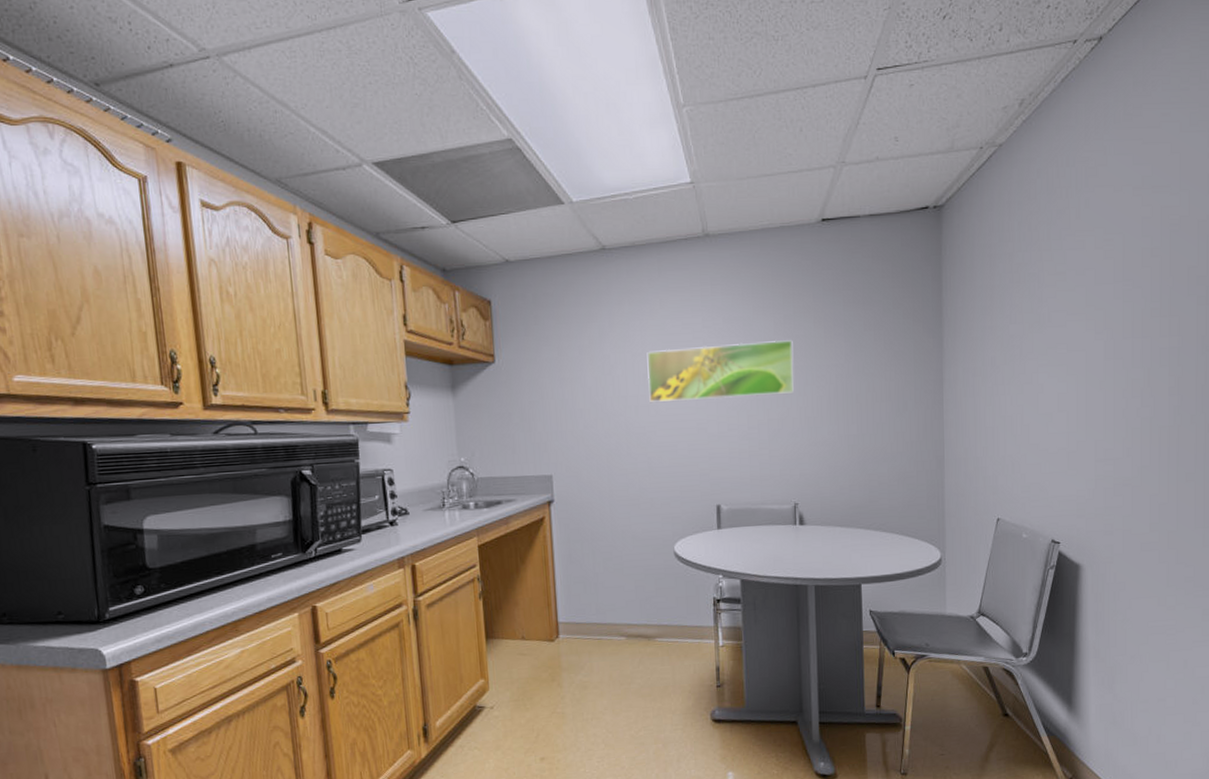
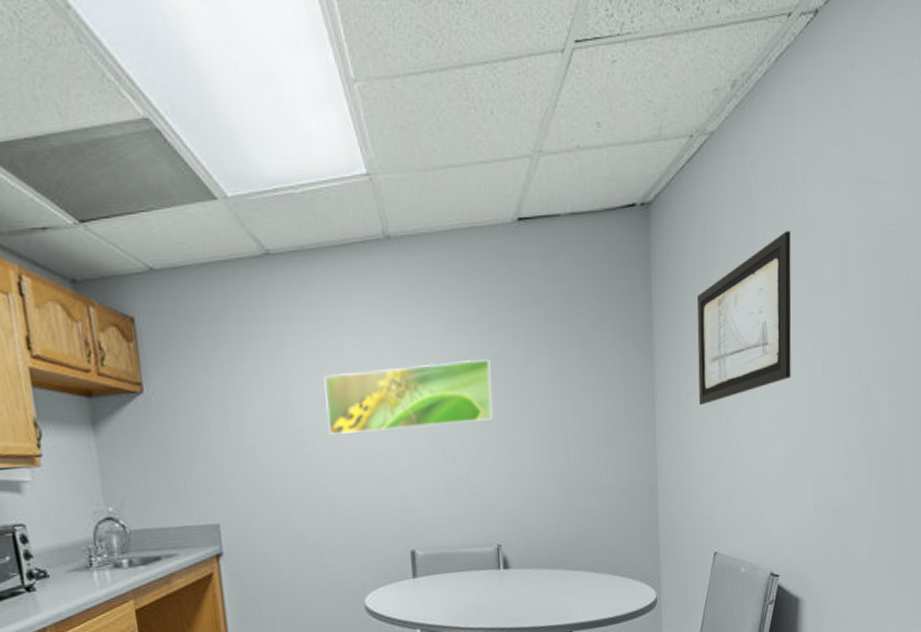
wall art: none [984,230,1075,384] -> present [696,230,792,405]

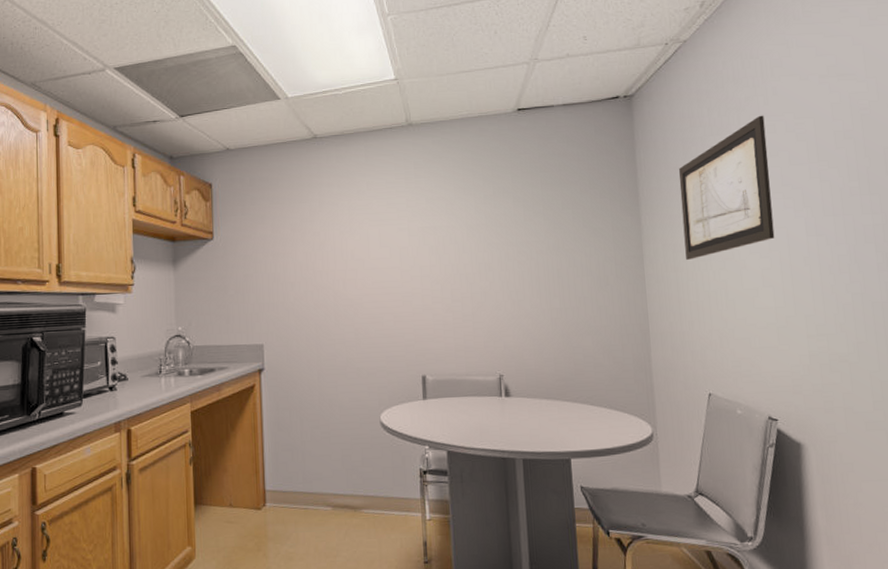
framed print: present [323,359,493,436] -> none [354,218,496,277]

